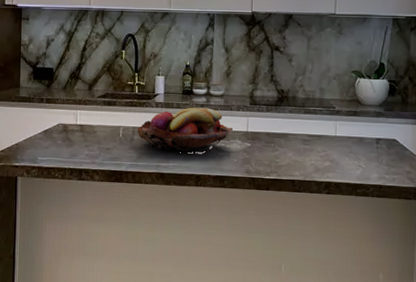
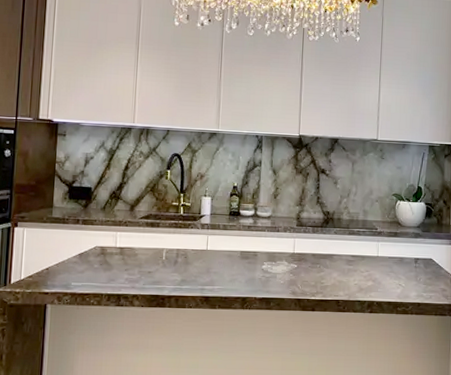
fruit basket: present [137,107,234,152] -> none [181,228,280,274]

